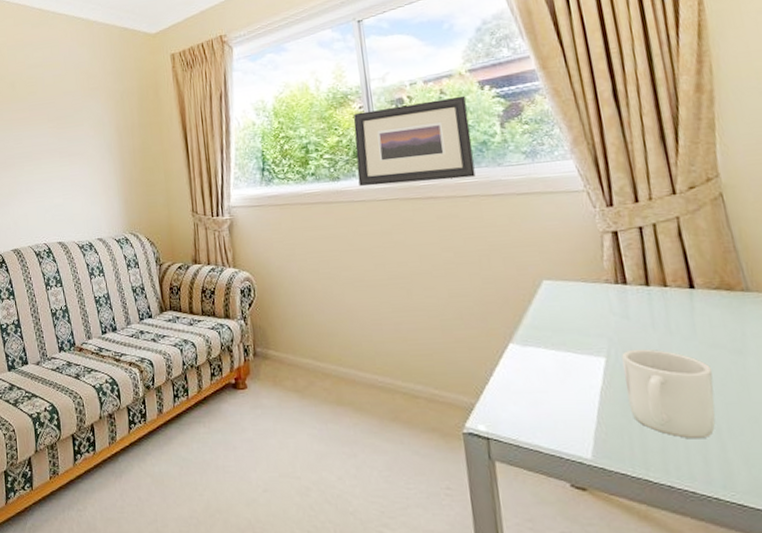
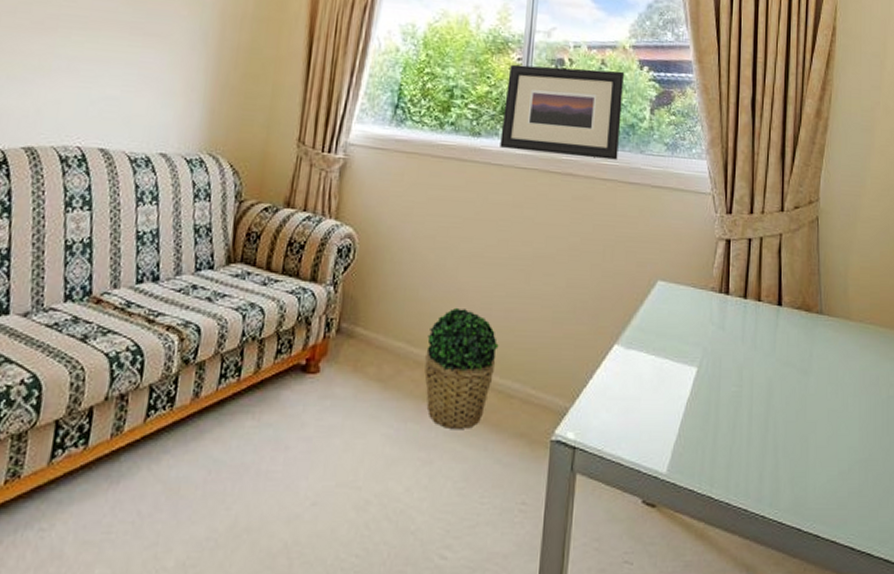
potted plant: none [330,325,396,427] -> present [424,307,499,429]
mug: present [622,348,716,438] -> none [708,361,782,455]

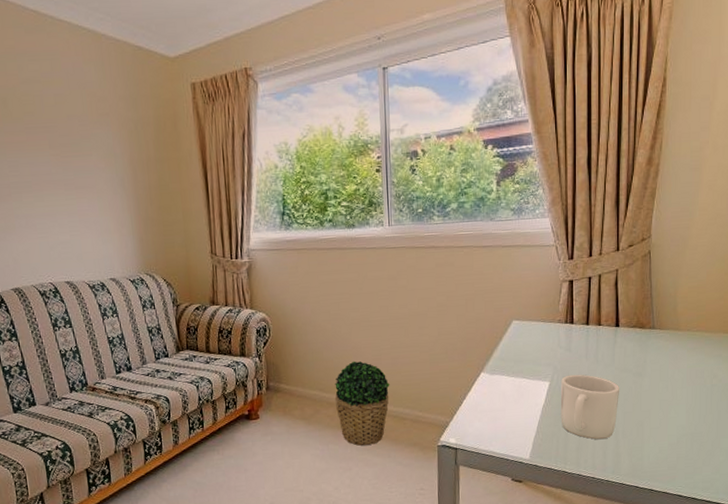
picture frame: present [500,64,625,160] -> none [371,153,472,235]
mug: none [708,361,782,455] -> present [560,374,620,439]

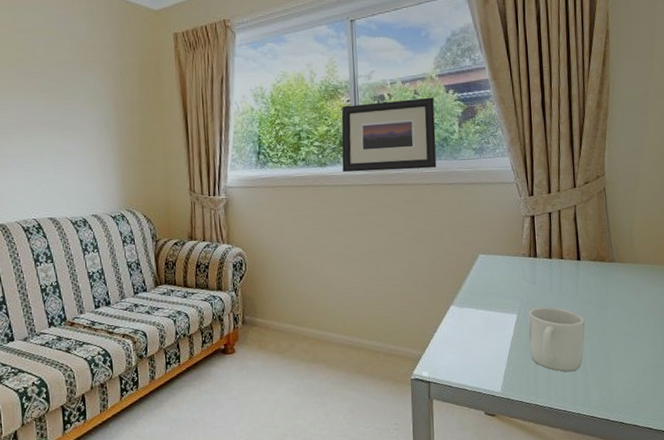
potted plant: present [334,361,390,446] -> none [309,294,363,380]
picture frame: none [371,153,472,235] -> present [341,97,437,173]

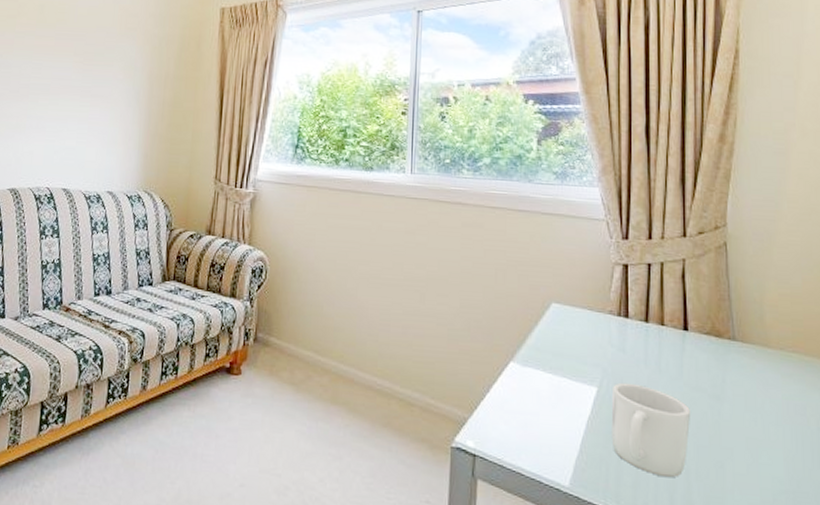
picture frame: present [341,97,437,173] -> none [391,104,510,189]

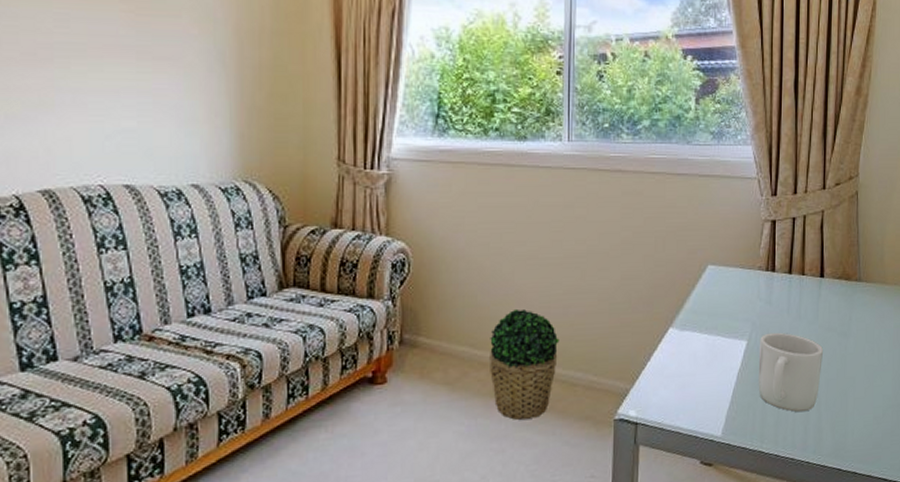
potted plant: none [331,322,398,431] -> present [488,308,559,420]

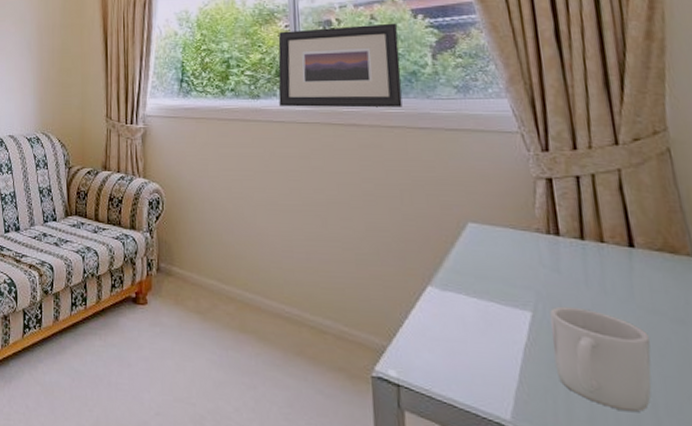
potted plant: present [488,308,559,420] -> none [235,250,305,360]
picture frame: none [547,62,669,153] -> present [278,23,403,108]

